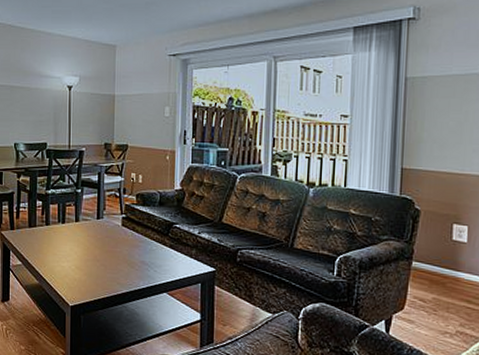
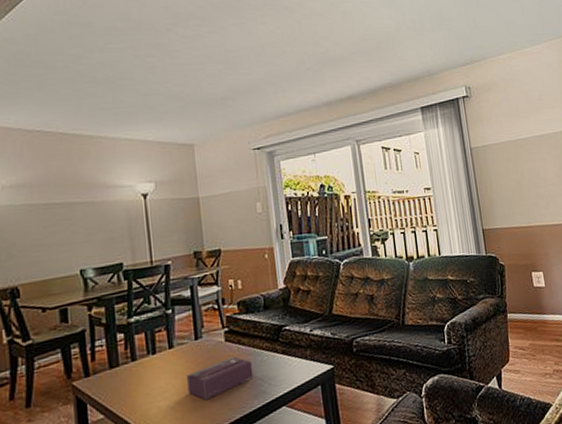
tissue box: none [87,240,142,271] -> present [187,356,254,400]

